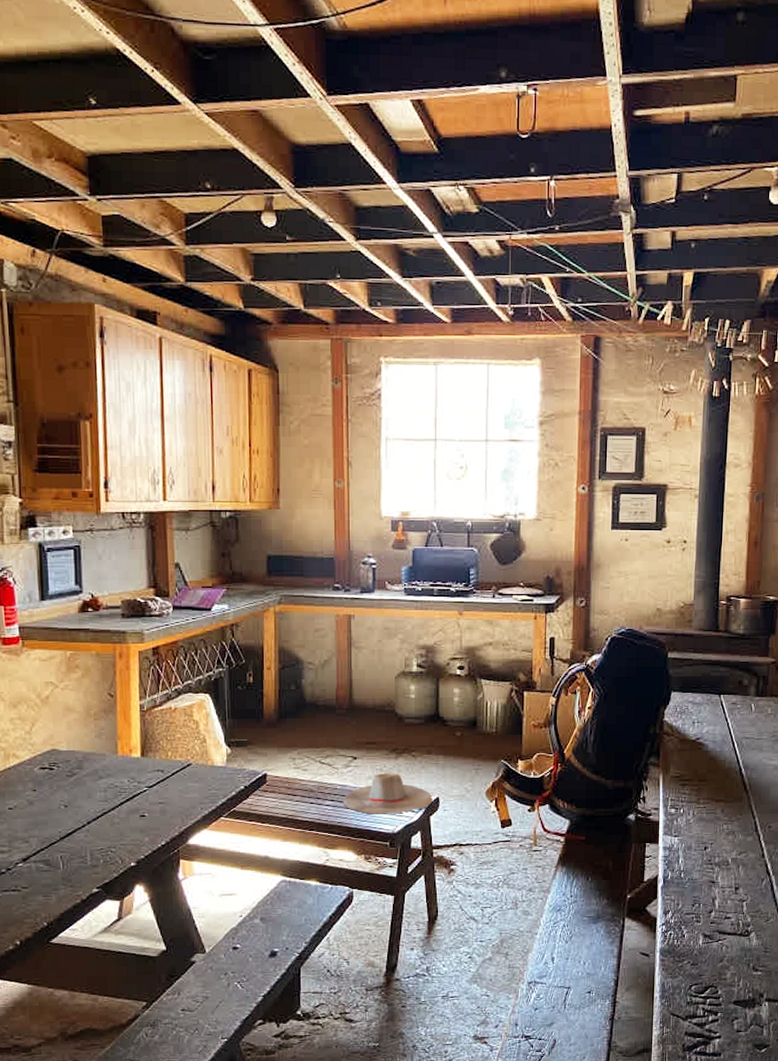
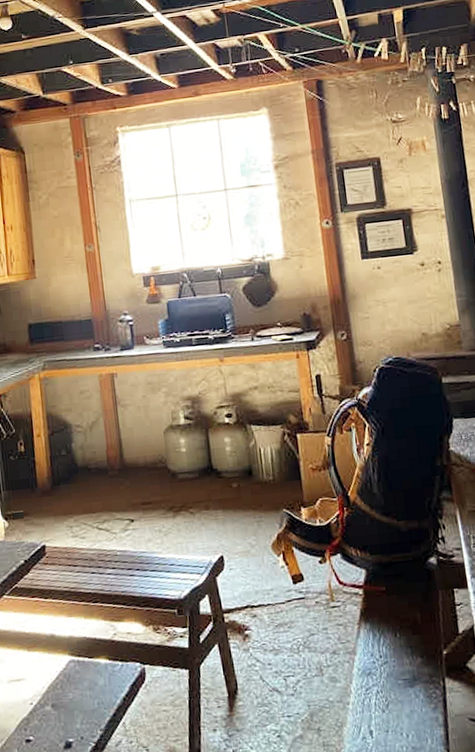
hat: present [342,773,432,815] -> none [124,533,216,580]

